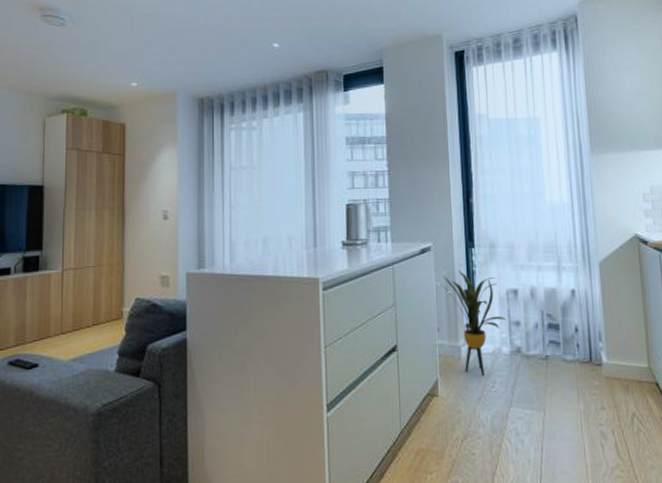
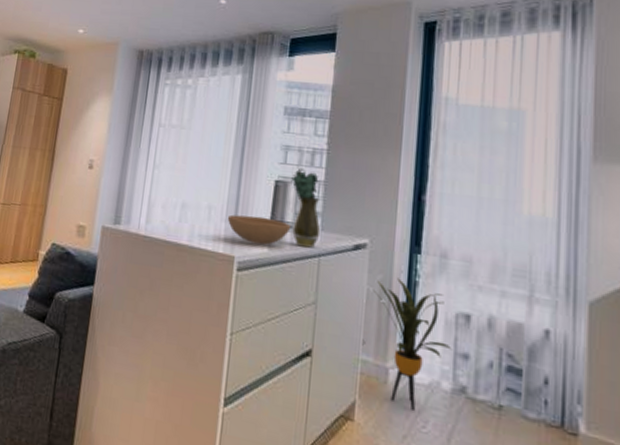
bowl: none [307,238,366,263] -> present [227,214,291,245]
vase: none [360,189,392,259] -> present [291,166,321,248]

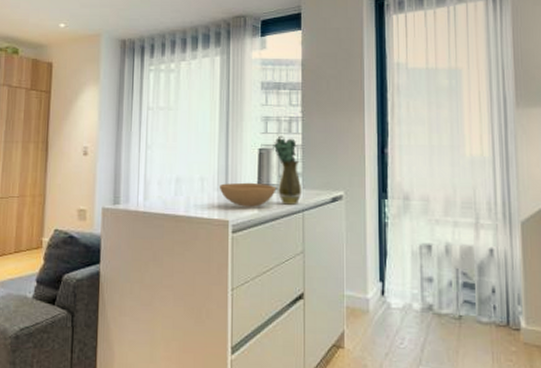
house plant: present [373,278,452,410] -> none [351,221,419,331]

